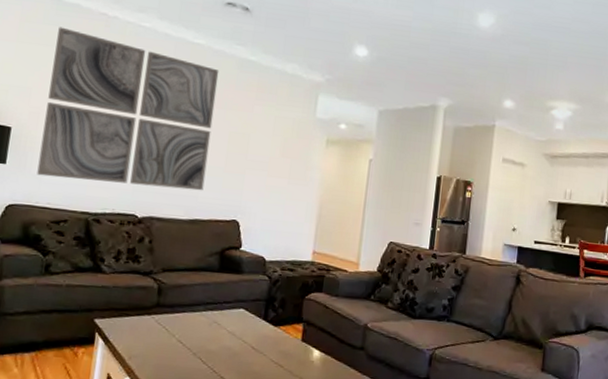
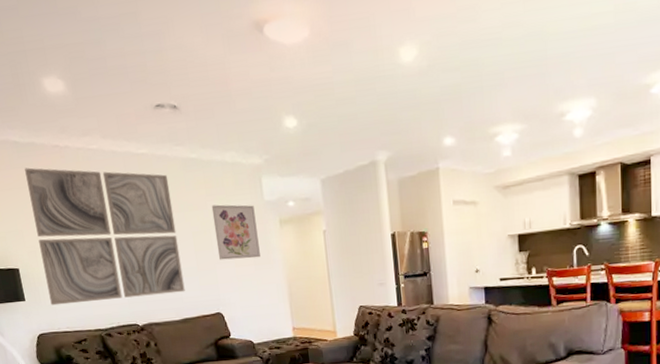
wall art: none [251,110,304,172] -> present [211,204,261,260]

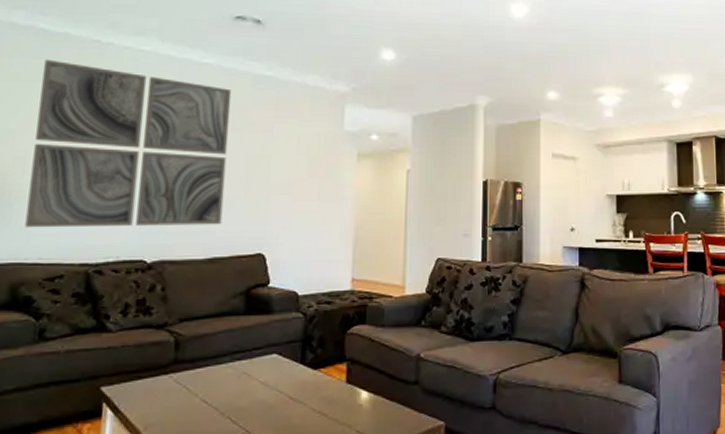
wall art: present [211,204,261,260] -> none [274,128,330,193]

